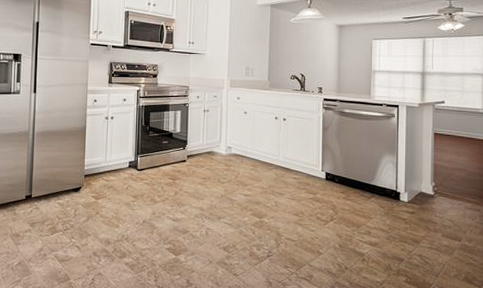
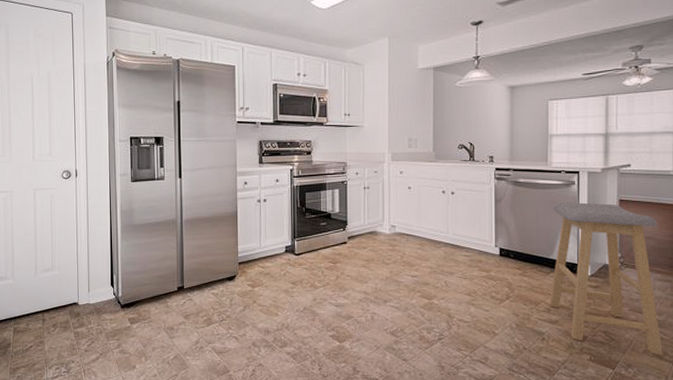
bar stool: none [370,132,472,280] -> present [550,201,663,355]

